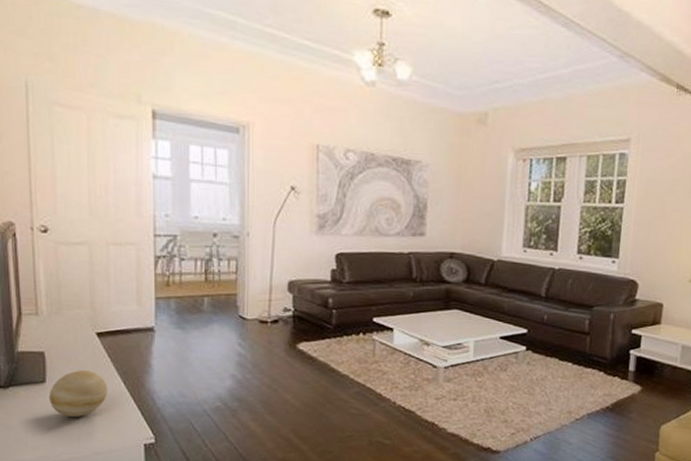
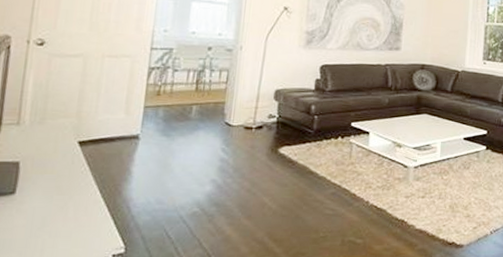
decorative ball: present [48,370,107,417] -> none [15,180,82,229]

